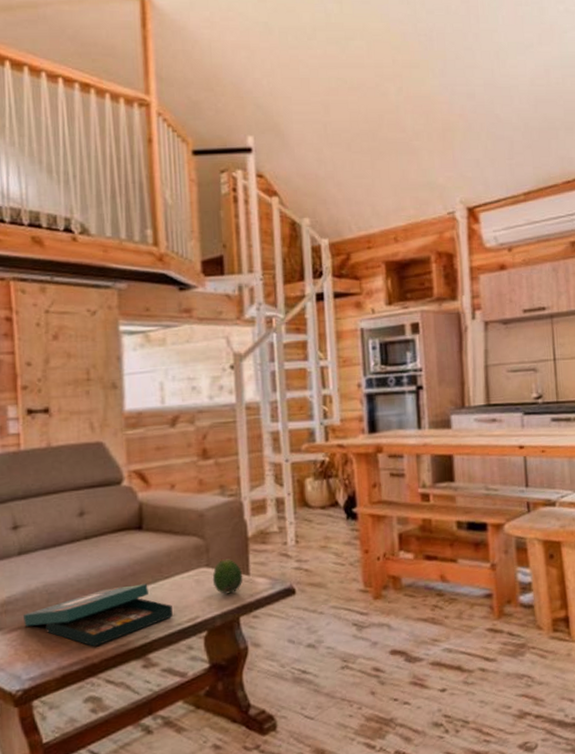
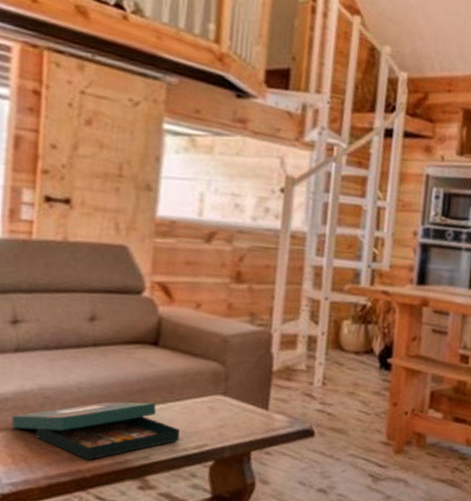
fruit: present [212,558,244,595] -> none [227,388,261,426]

